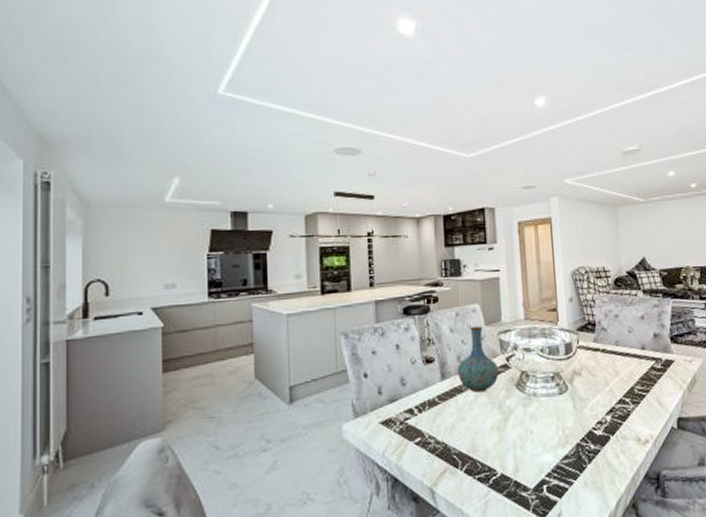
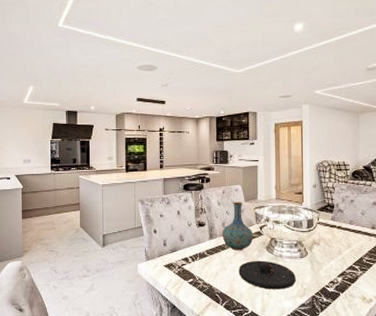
plate: none [481,402,555,441] -> present [238,260,296,290]

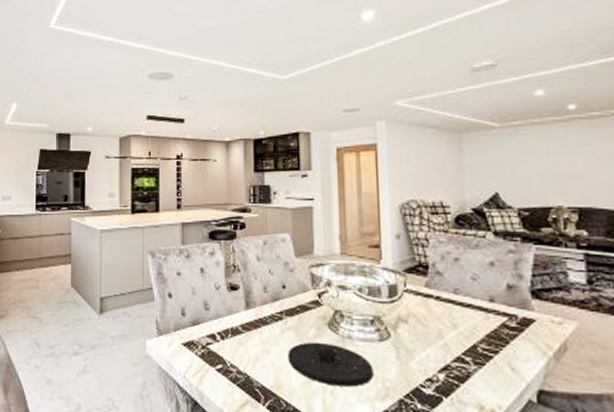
vase: present [222,202,254,251] -> none [263,257,309,328]

